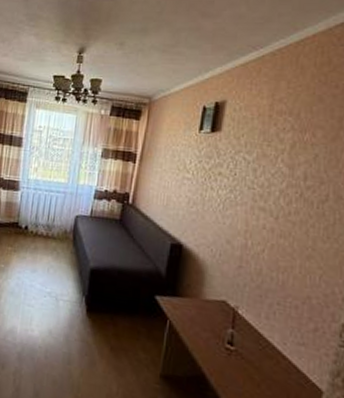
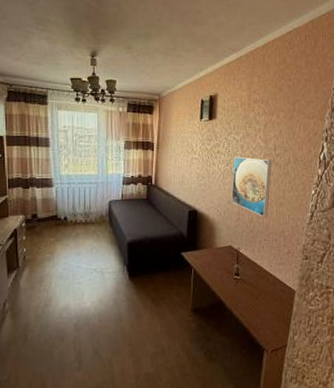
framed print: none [232,182,298,272] -> present [231,157,272,217]

